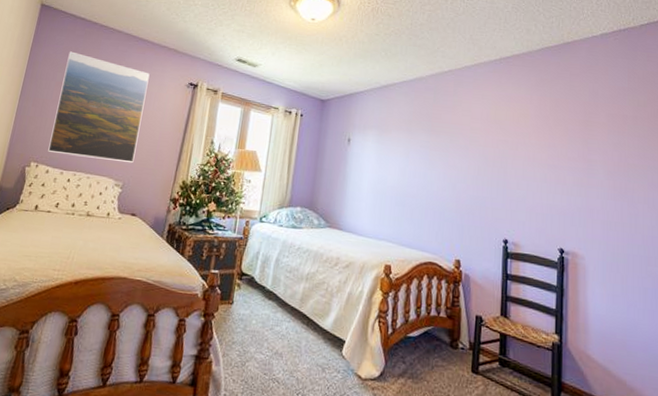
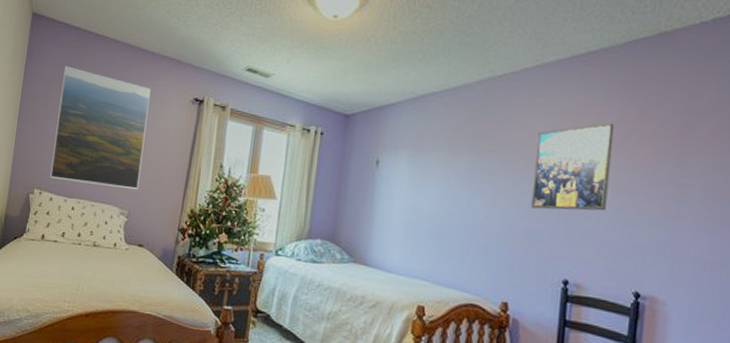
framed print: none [475,111,536,181] -> present [530,123,615,211]

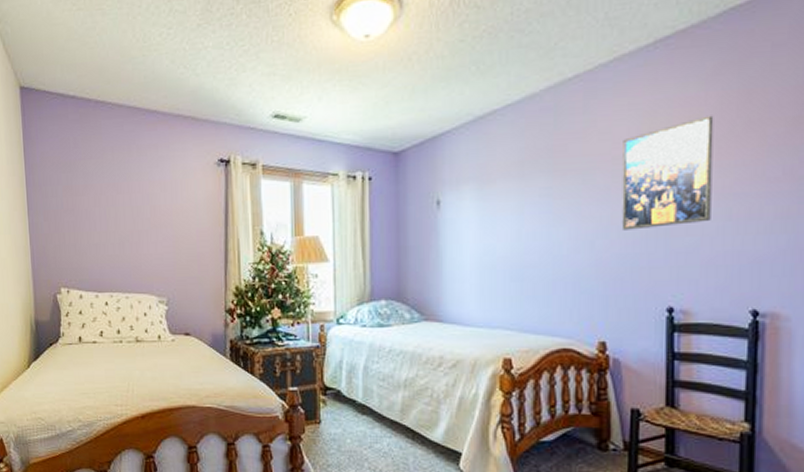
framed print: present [50,66,151,190] -> none [68,143,174,274]

